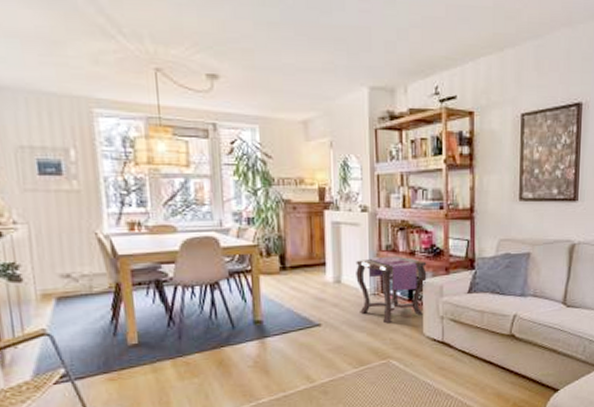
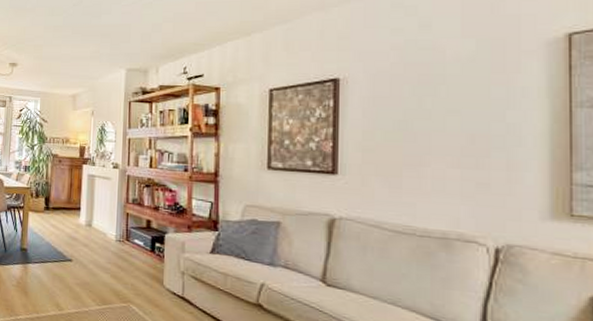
side table: present [356,256,427,324] -> none [105,208,170,270]

